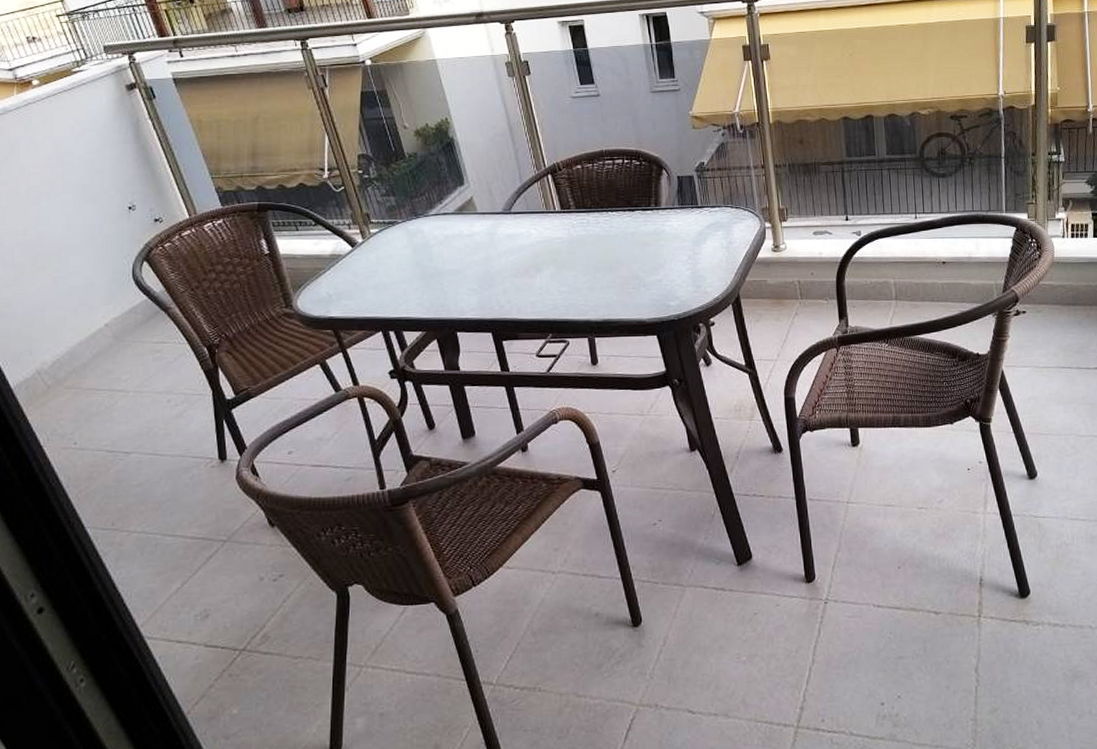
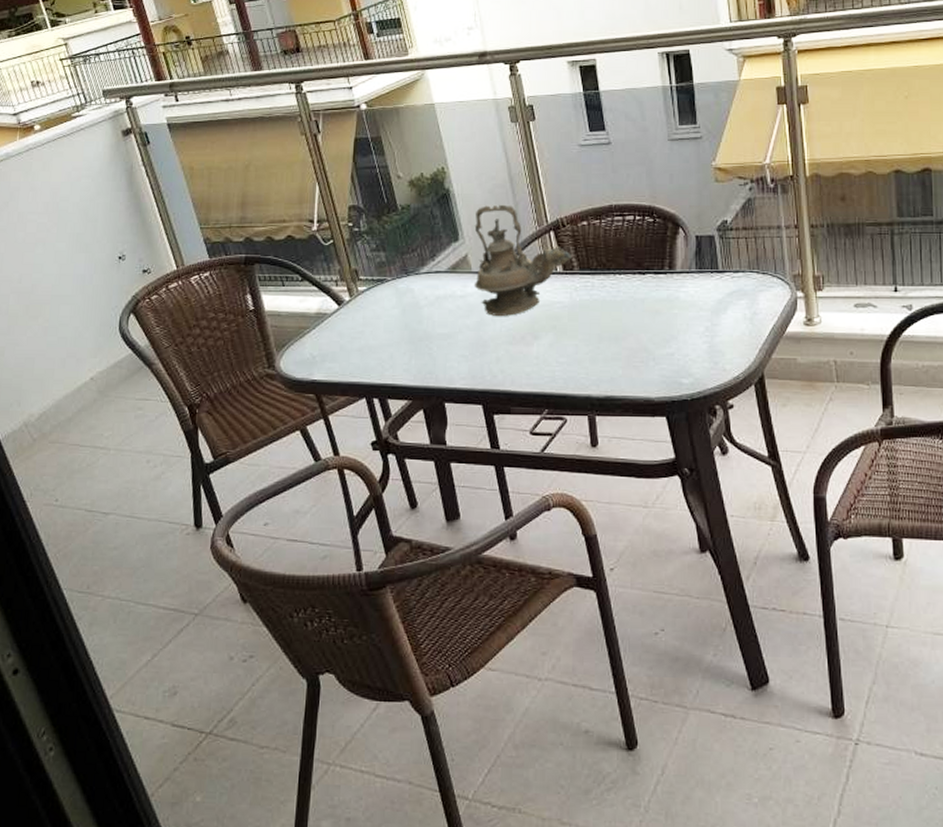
teapot: none [478,151,568,252] -> present [474,204,572,316]

